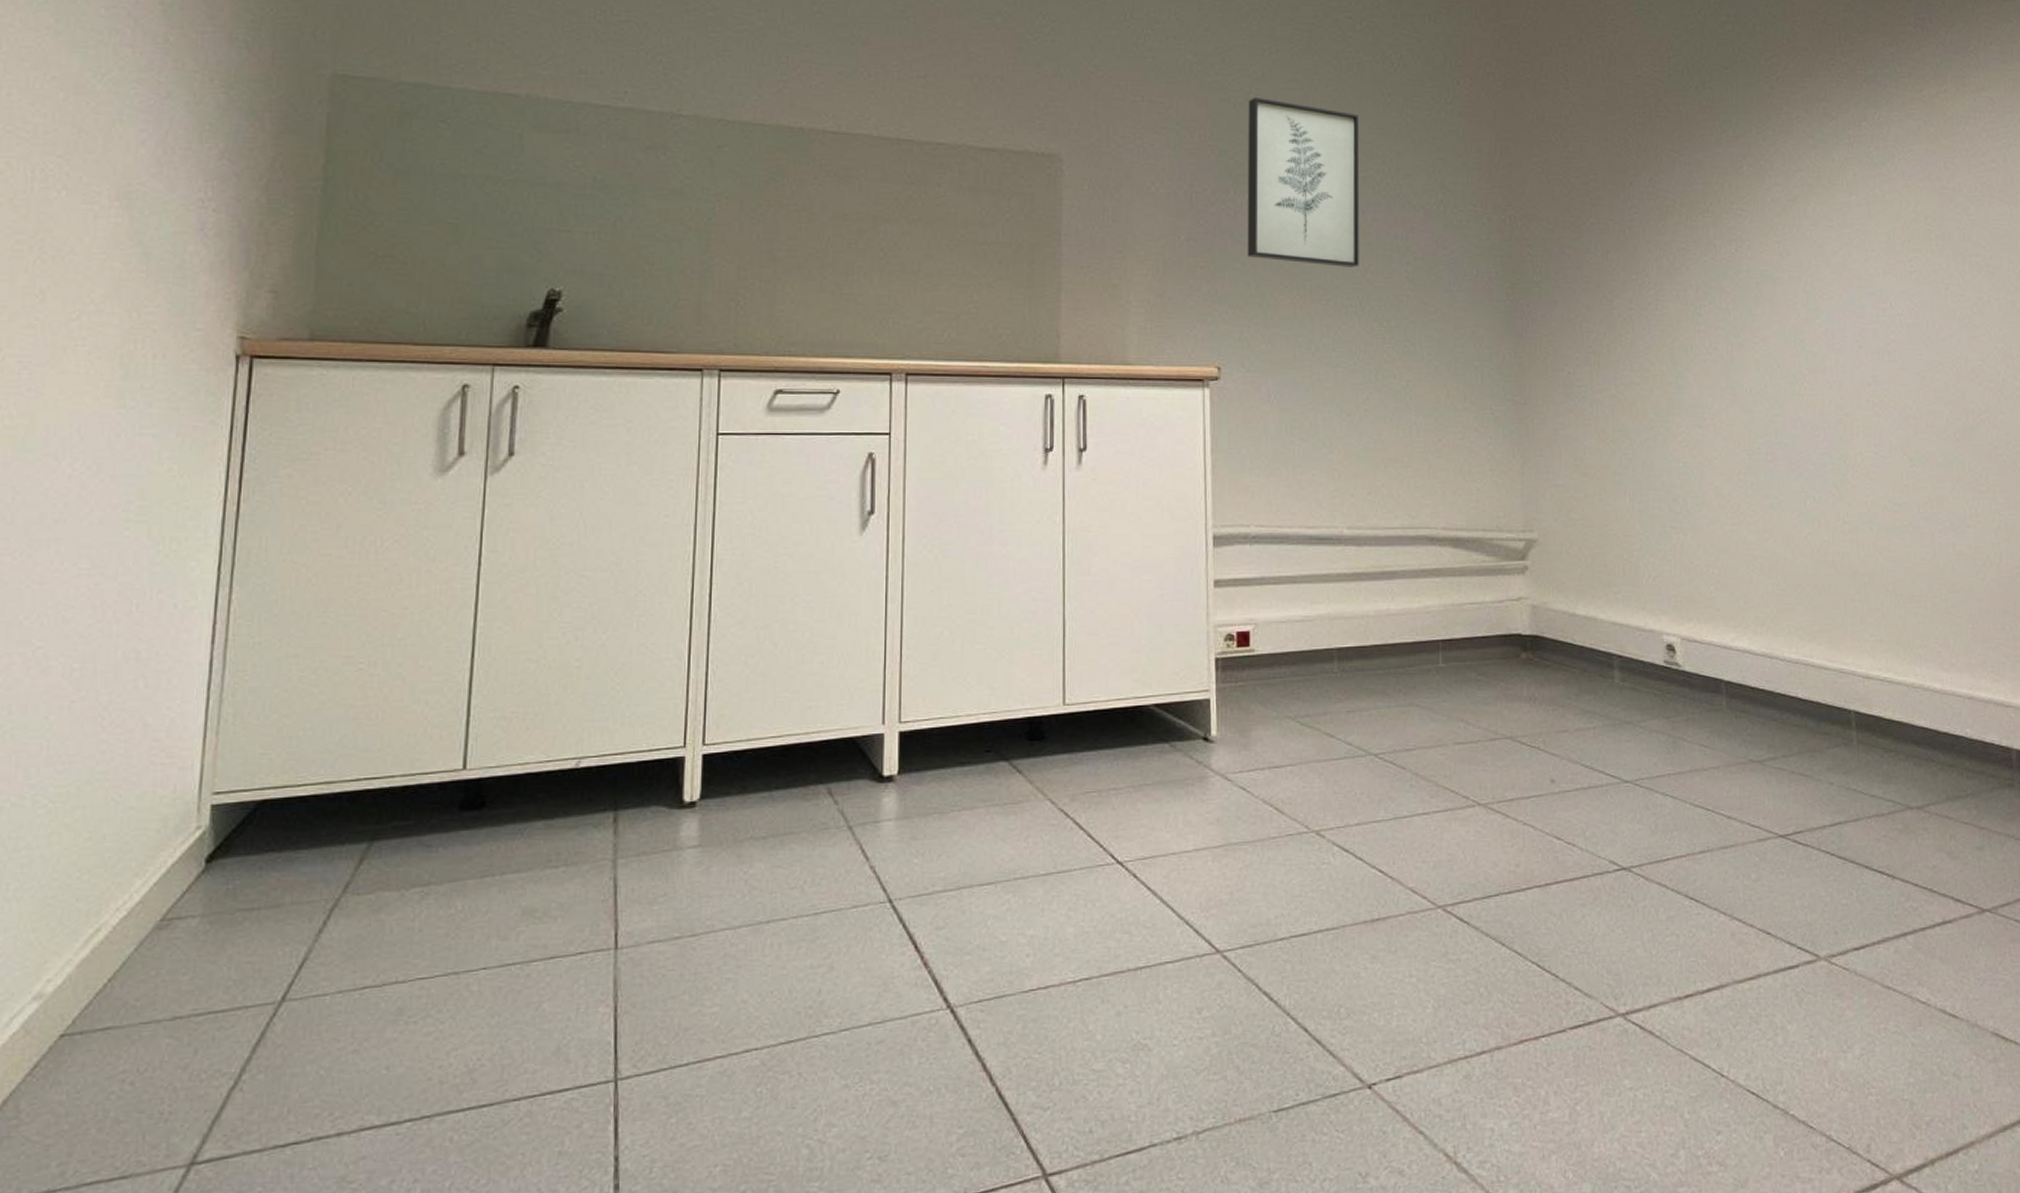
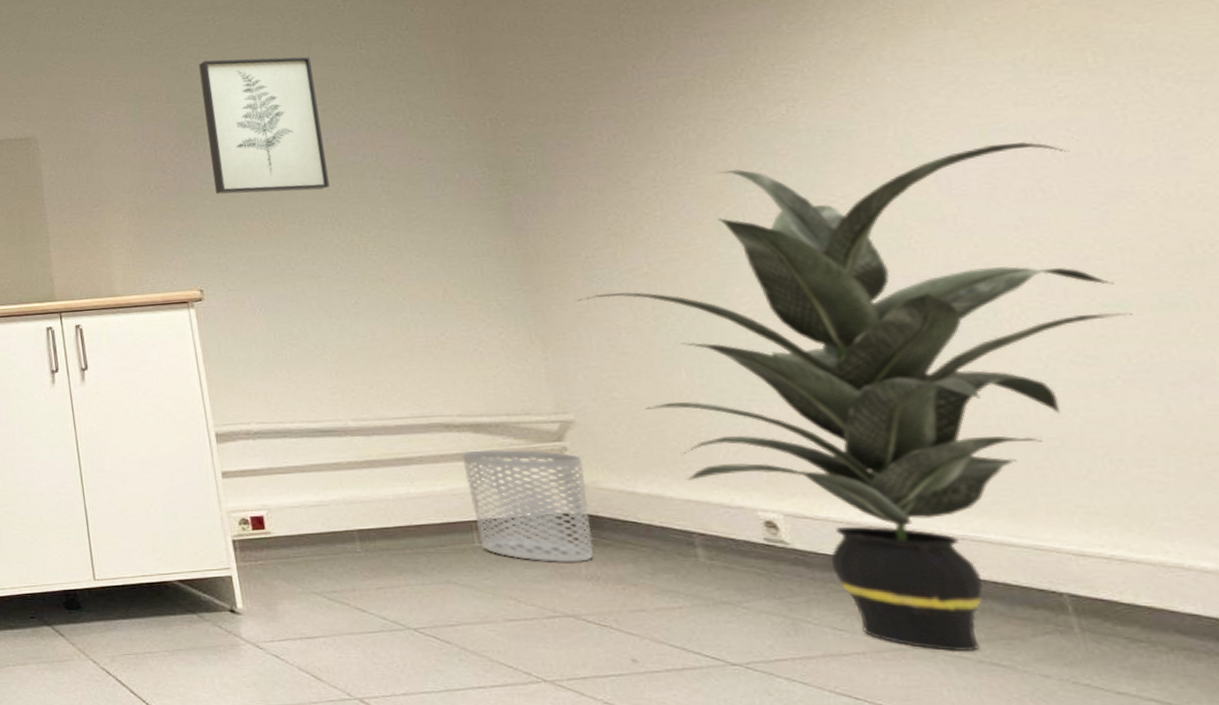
waste bin: none [1440,566,1539,684] -> present [461,450,593,562]
indoor plant: none [1556,300,1927,765] -> present [578,141,1134,652]

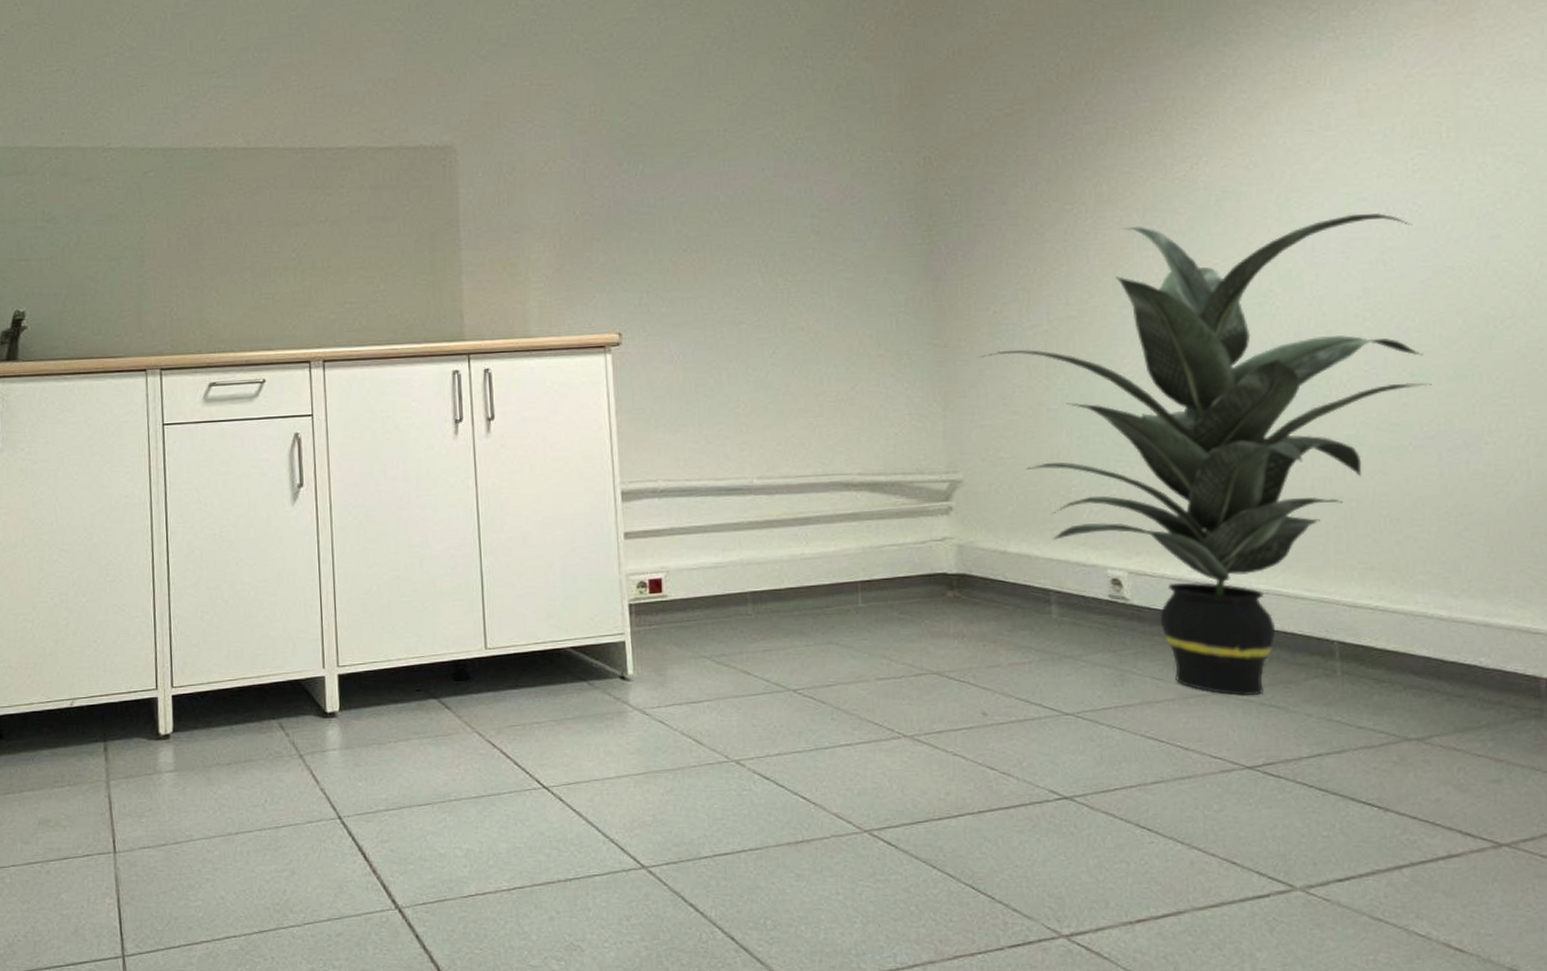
wall art: present [198,56,330,194] -> none [638,68,761,226]
waste bin: present [461,450,593,562] -> none [856,509,965,621]

